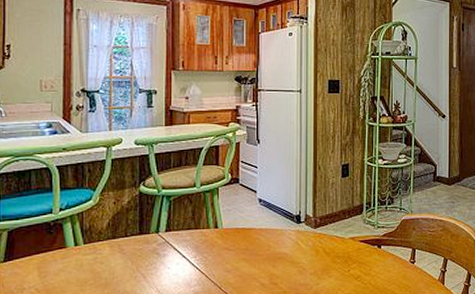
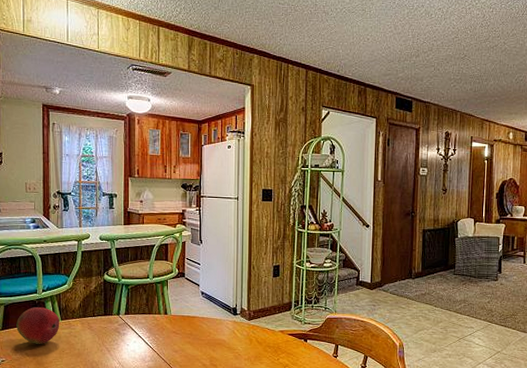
fruit: none [24,229,82,277] -> present [16,306,60,345]

